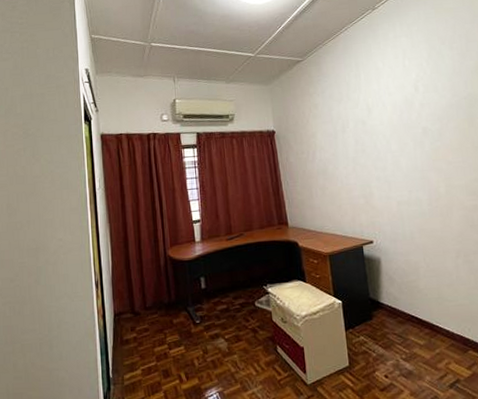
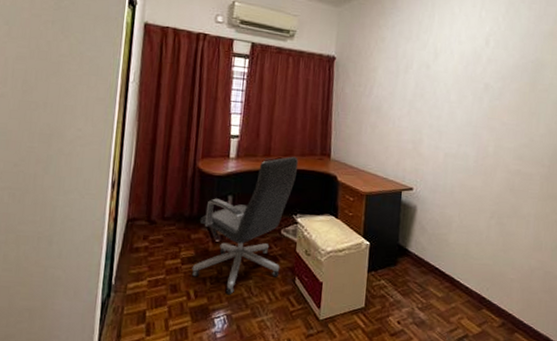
office chair: none [178,230,261,373] -> present [192,156,299,295]

